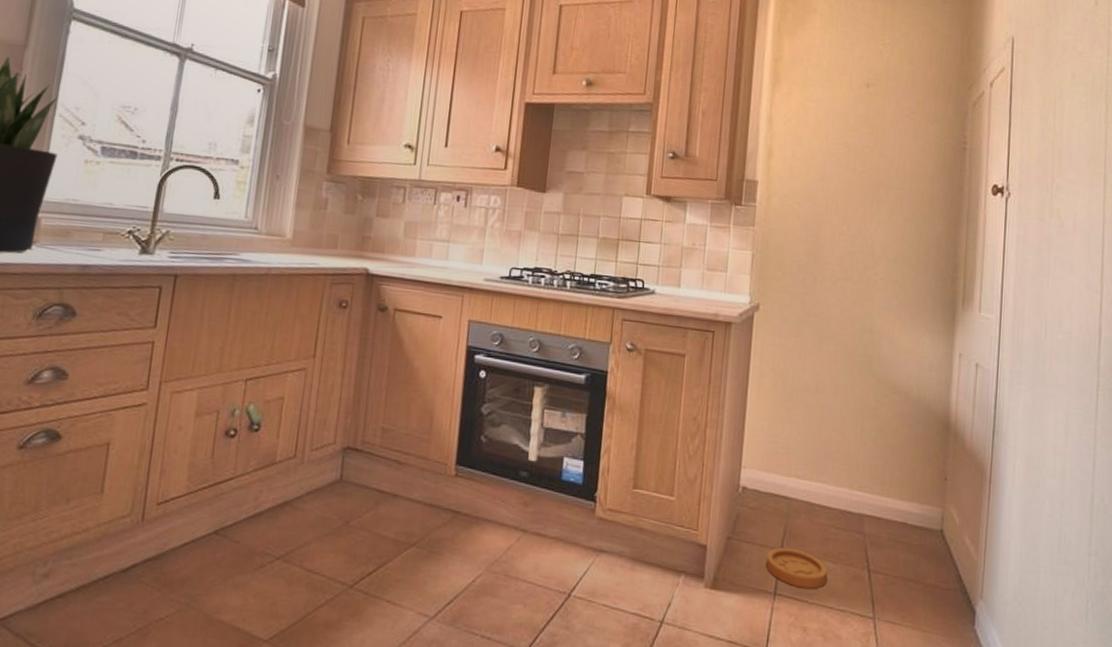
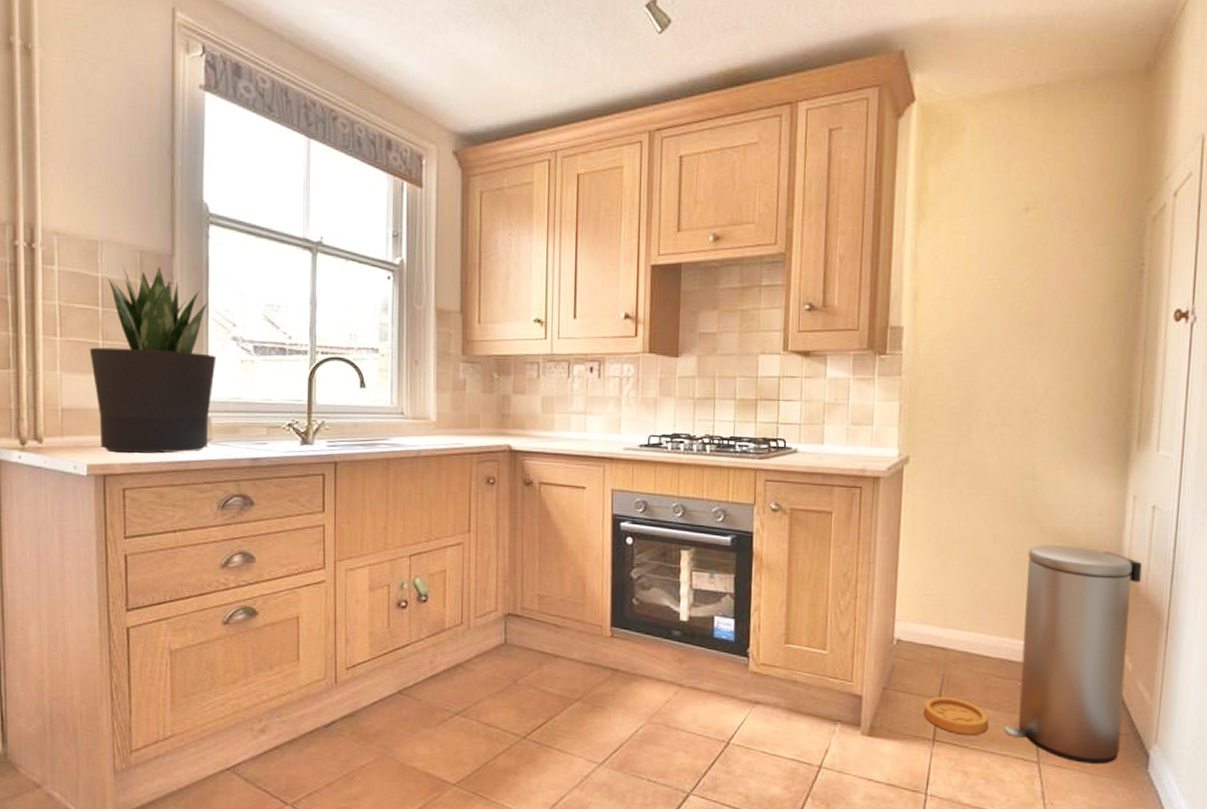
pedal bin: none [841,396,967,620] -> present [1003,545,1142,764]

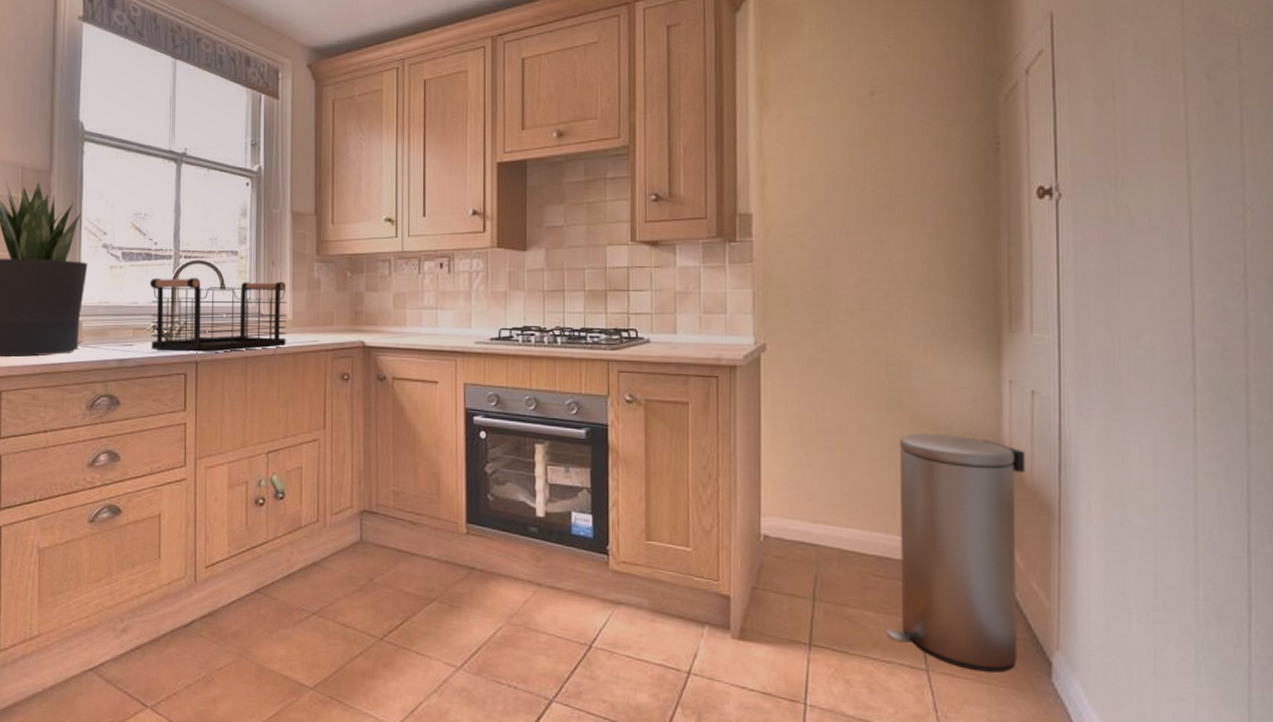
dish rack: none [284,374,430,453] -> present [149,278,287,352]
pet bowl: present [924,696,989,736] -> none [798,596,869,641]

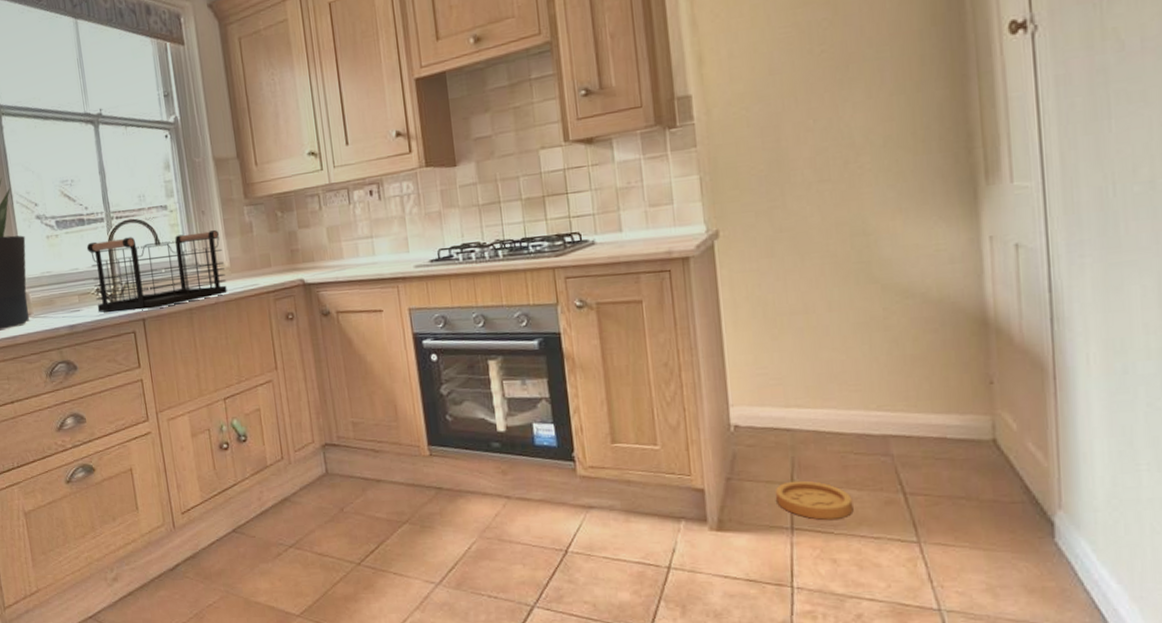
pet bowl: none [798,596,869,641] -> present [776,480,854,521]
pedal bin: present [886,433,1025,673] -> none [871,301,1016,538]

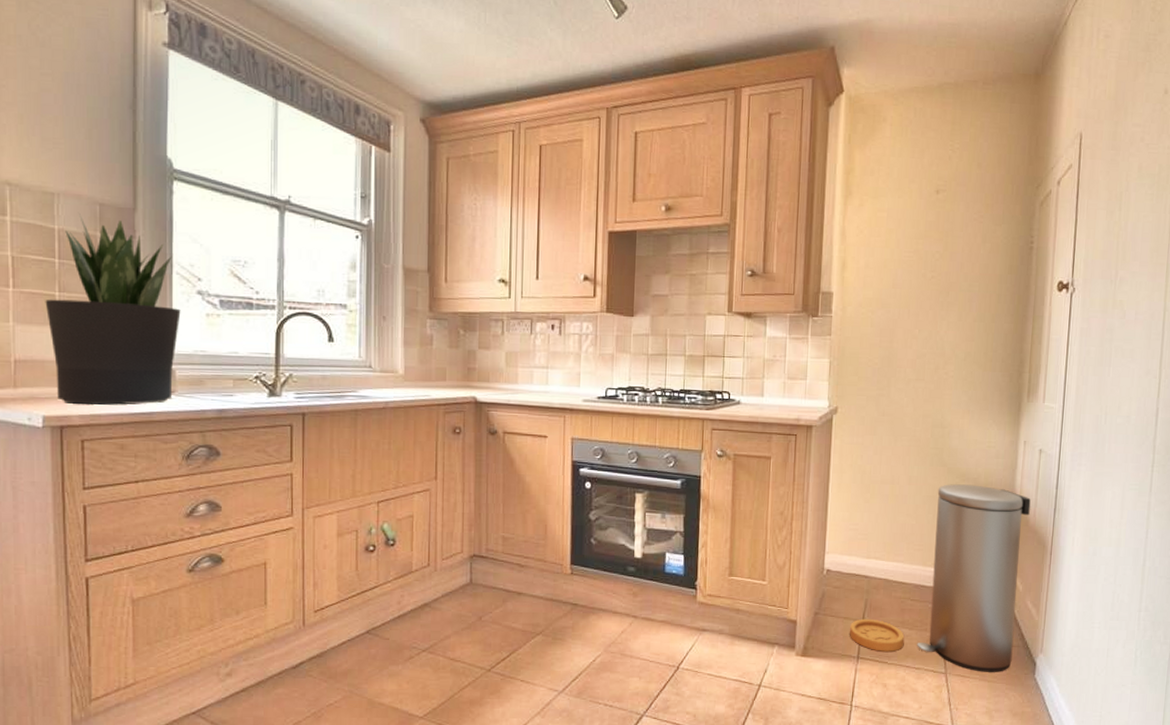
dish rack: present [86,230,227,313] -> none [251,328,398,405]
pedal bin: none [871,301,1016,538] -> present [917,484,1031,672]

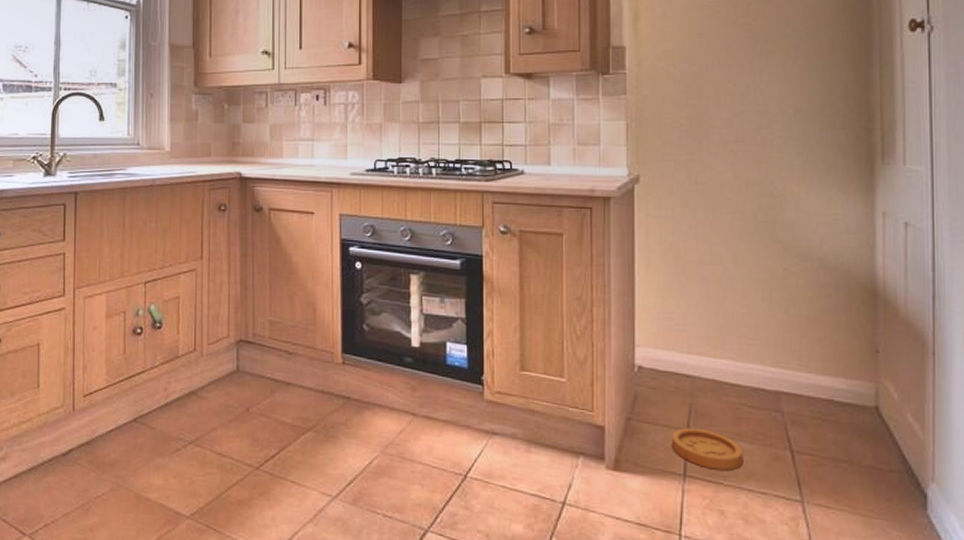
pedal bin: present [917,484,1031,672] -> none [760,265,899,504]

